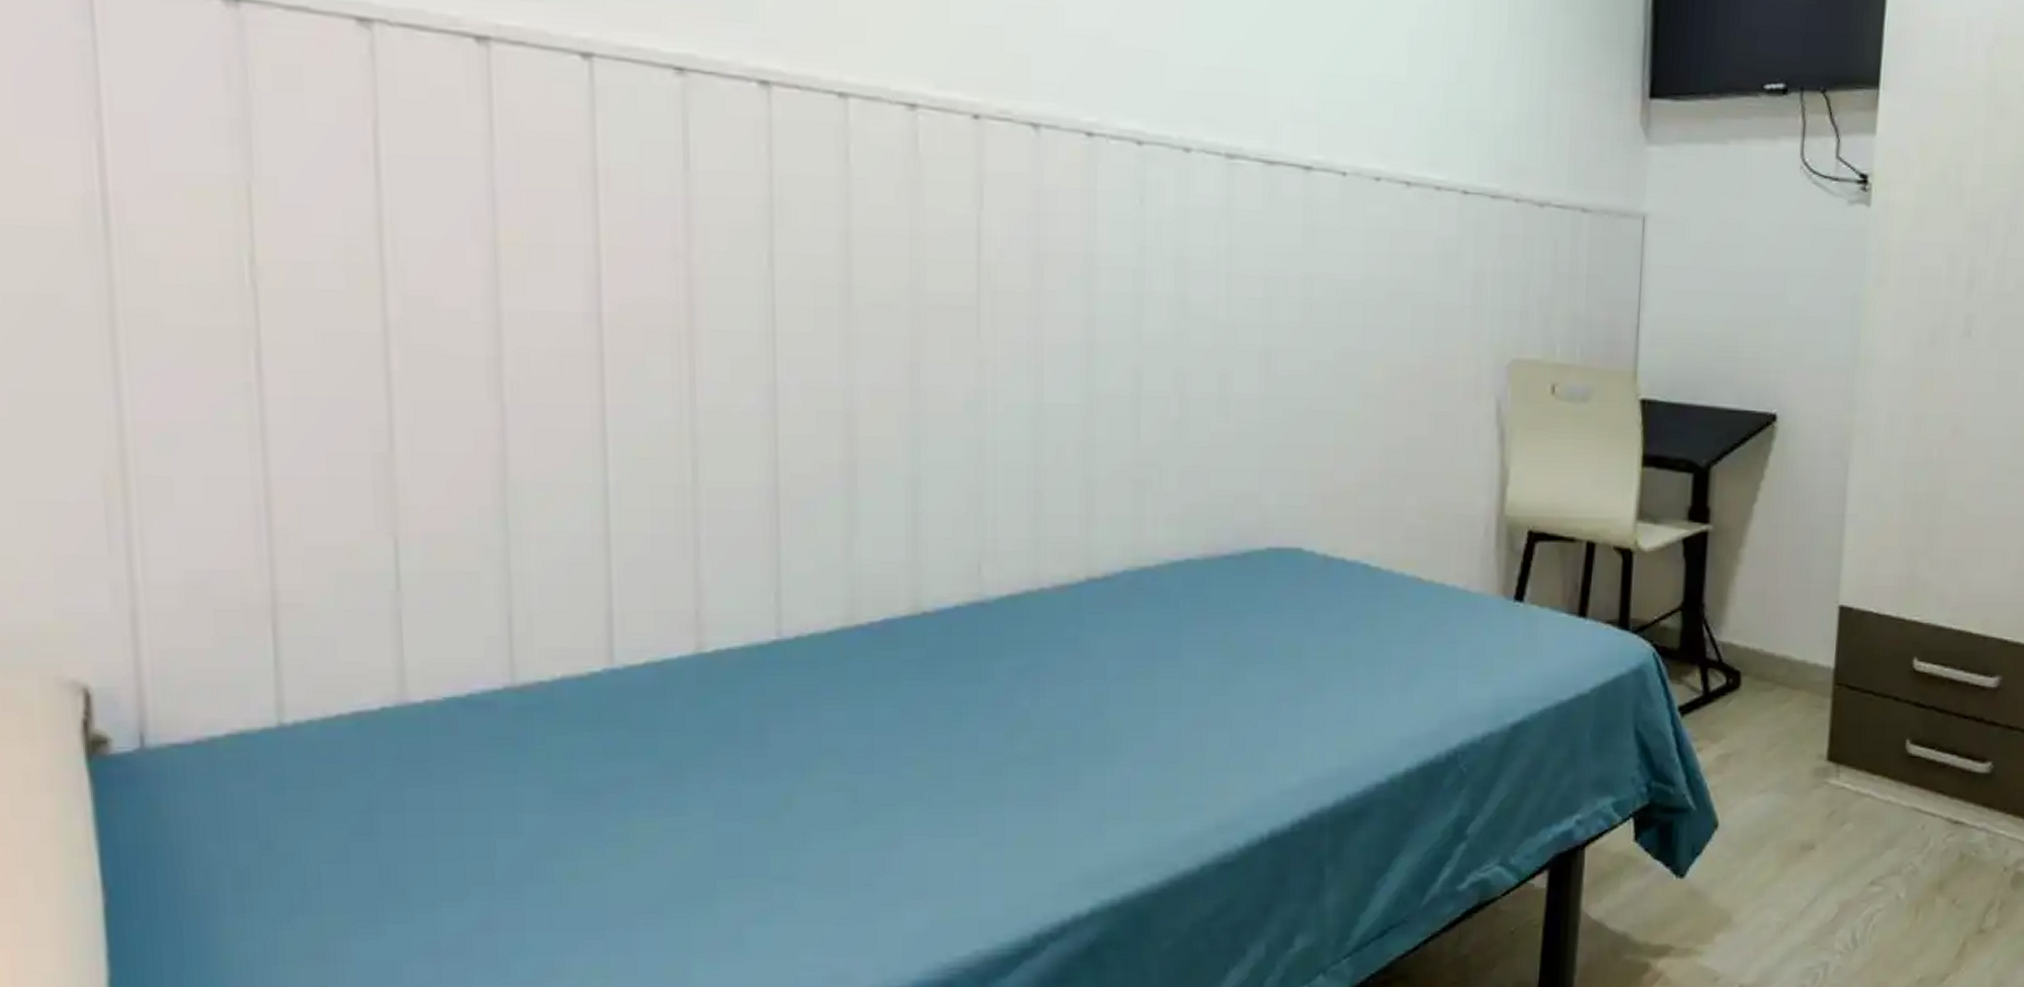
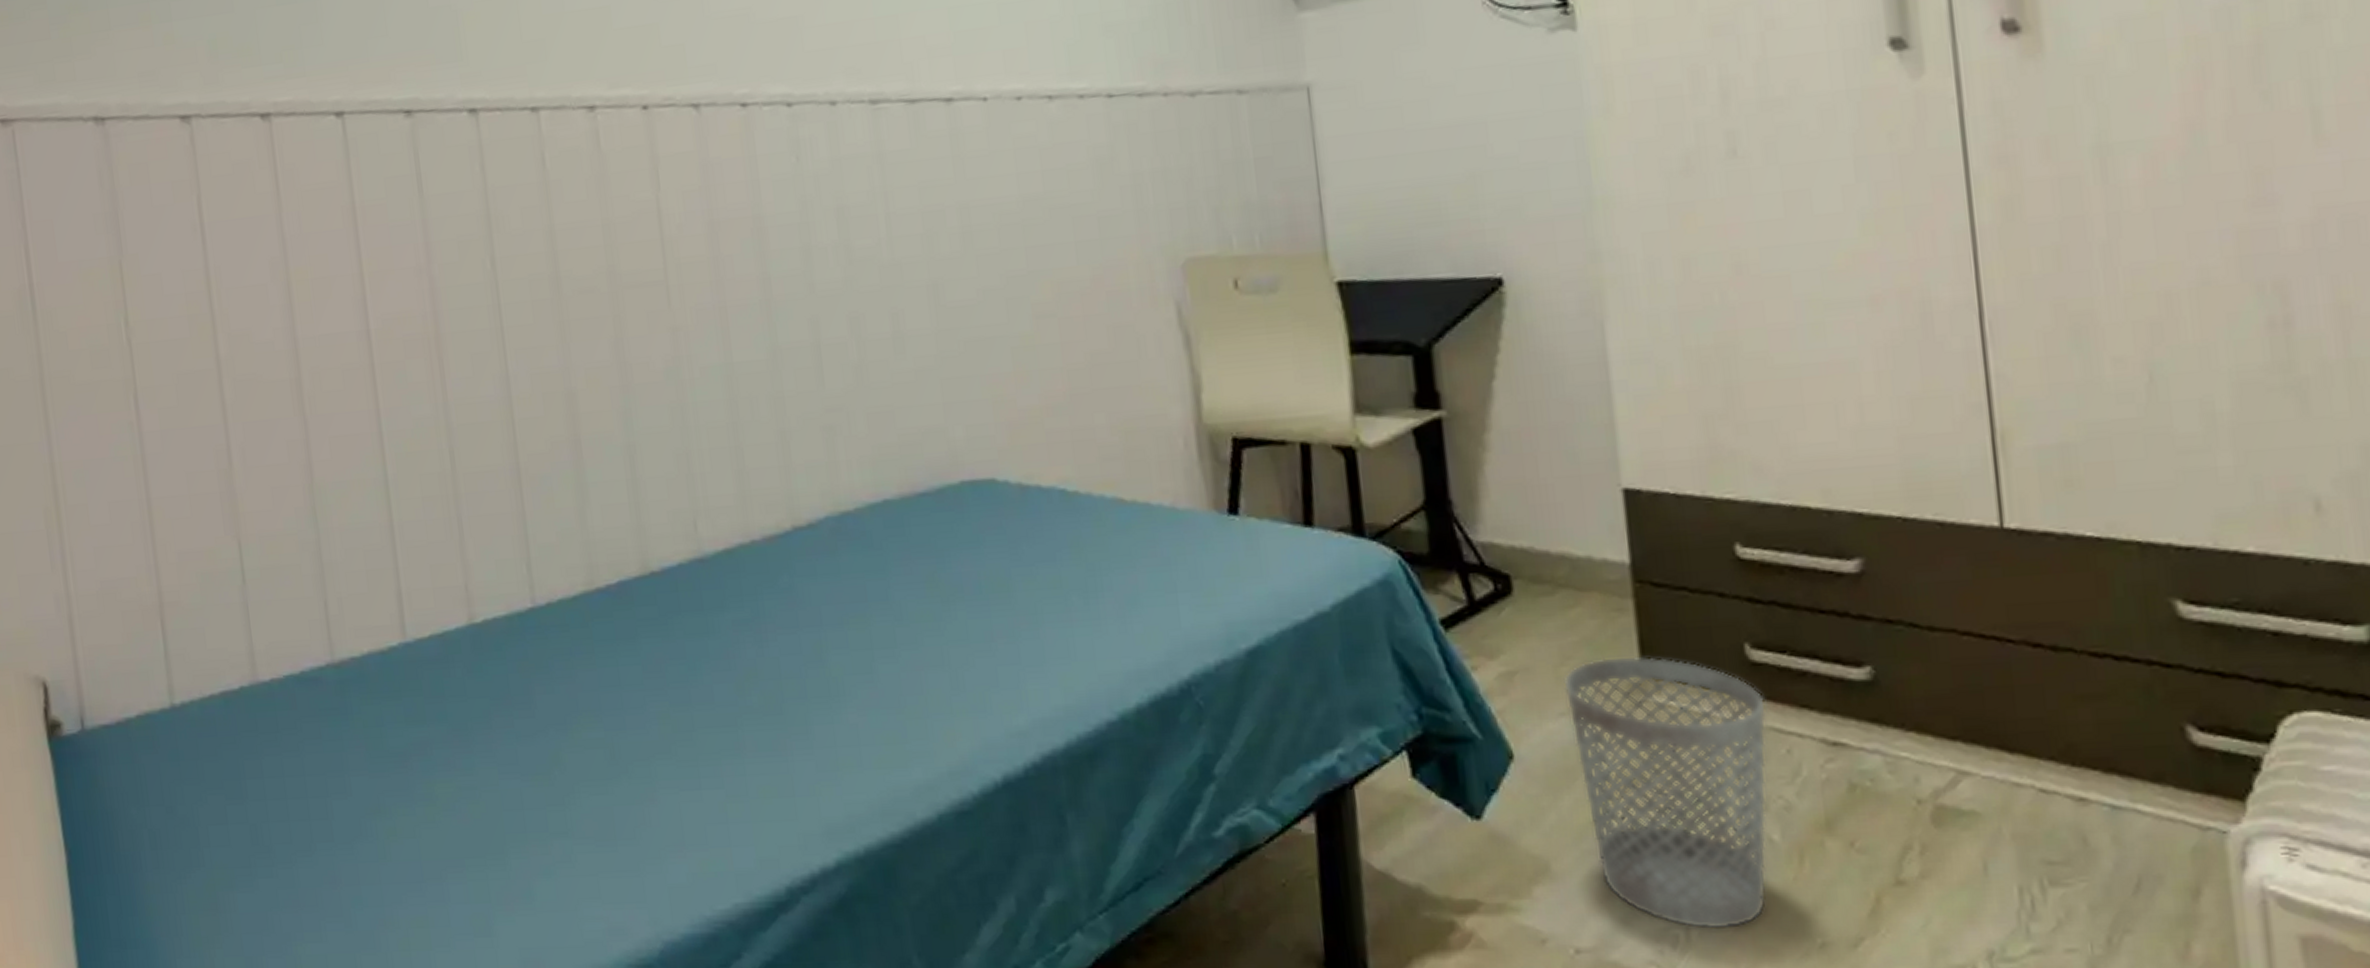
wastebasket: none [1766,745,1914,968] -> present [1563,655,1768,929]

